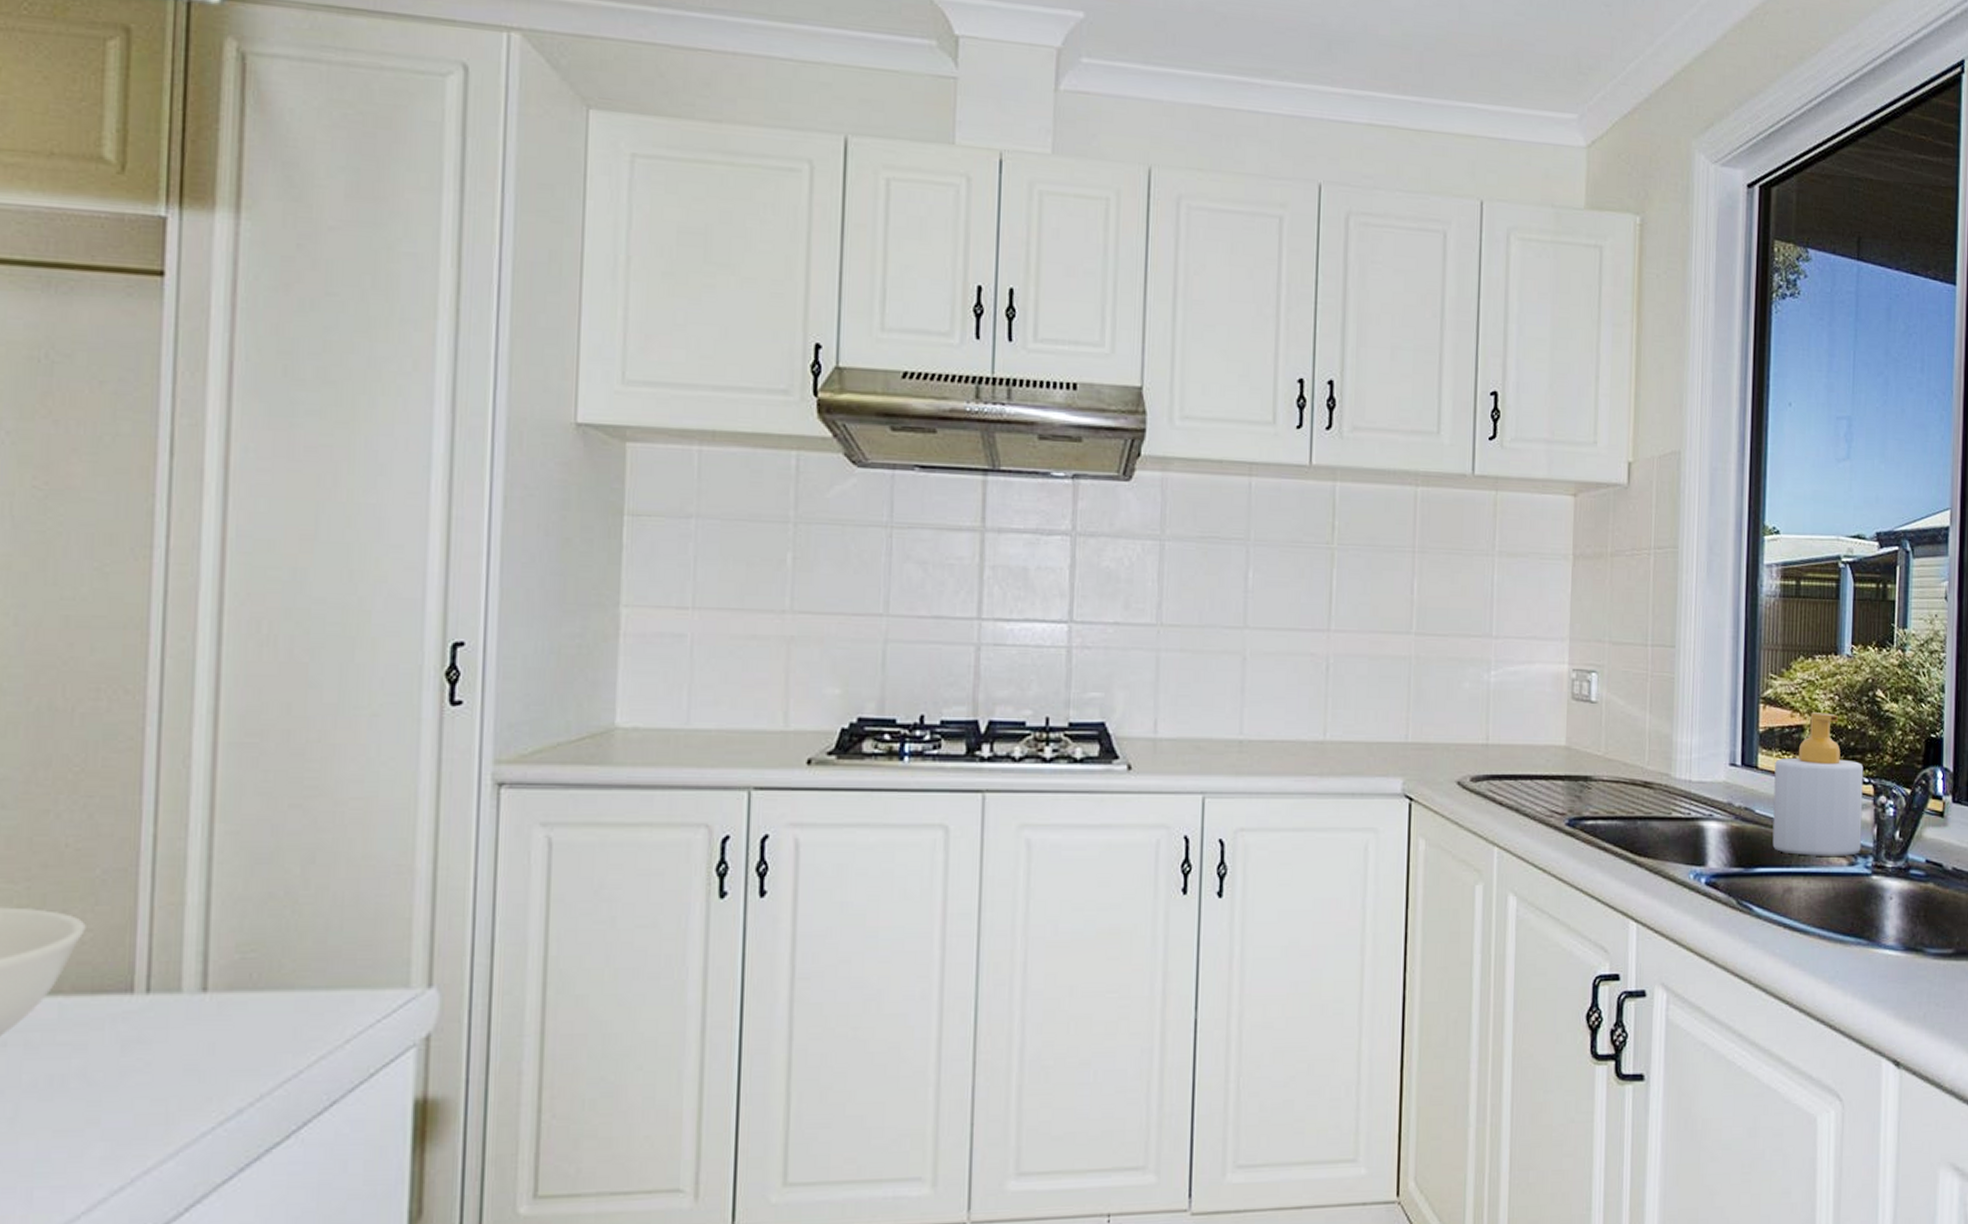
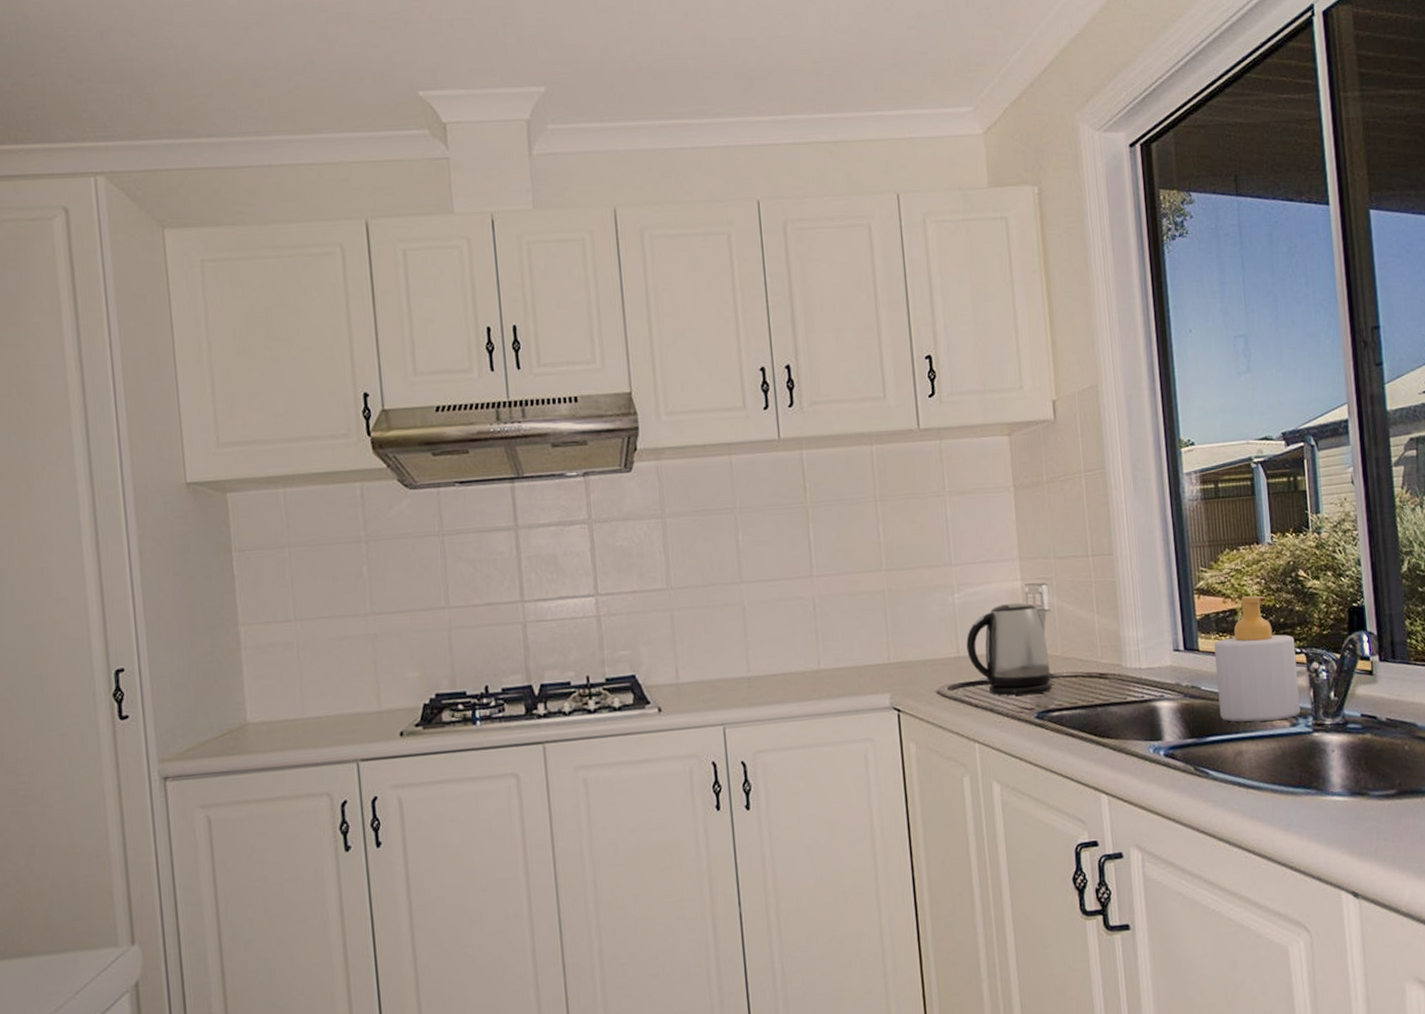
kettle: none [1497,688,1593,797] -> present [966,602,1053,696]

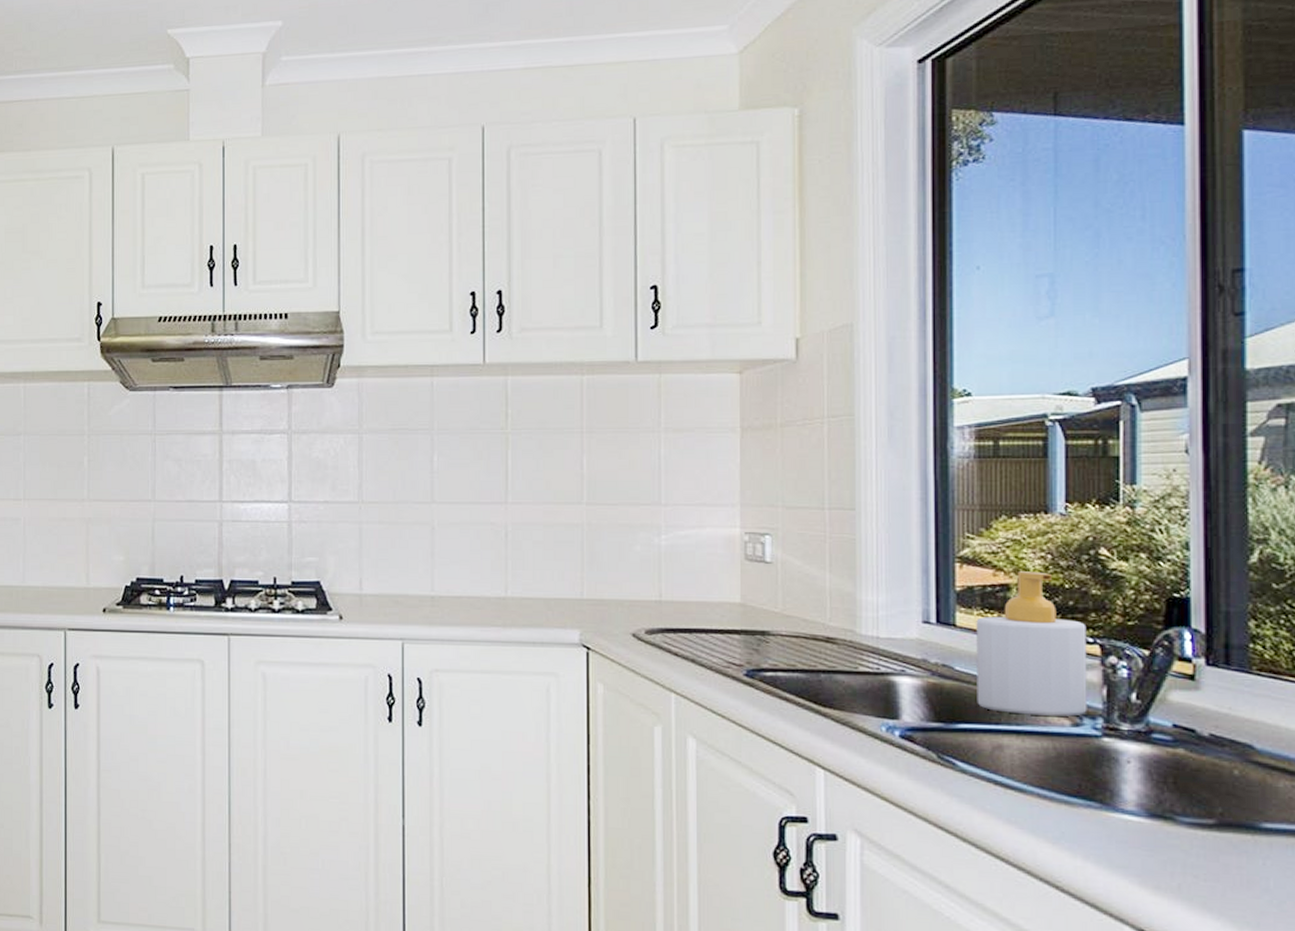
kettle: present [966,602,1053,696] -> none [671,550,768,650]

